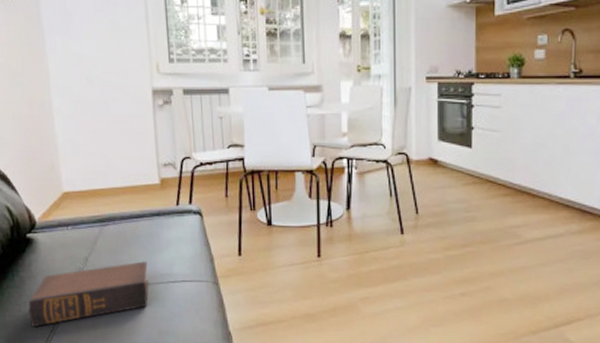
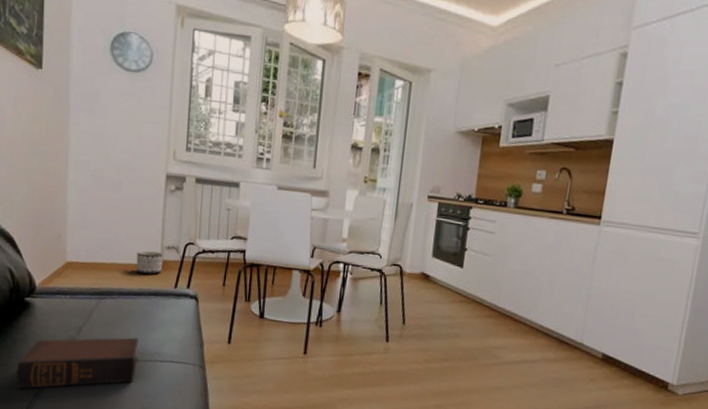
planter: none [133,171,161,194] -> present [136,251,164,275]

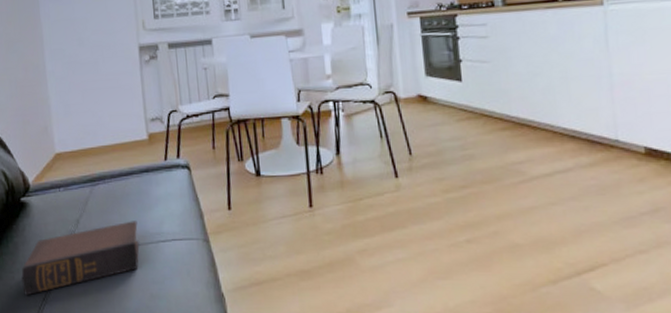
planter: present [136,251,164,275] -> none [122,126,149,151]

